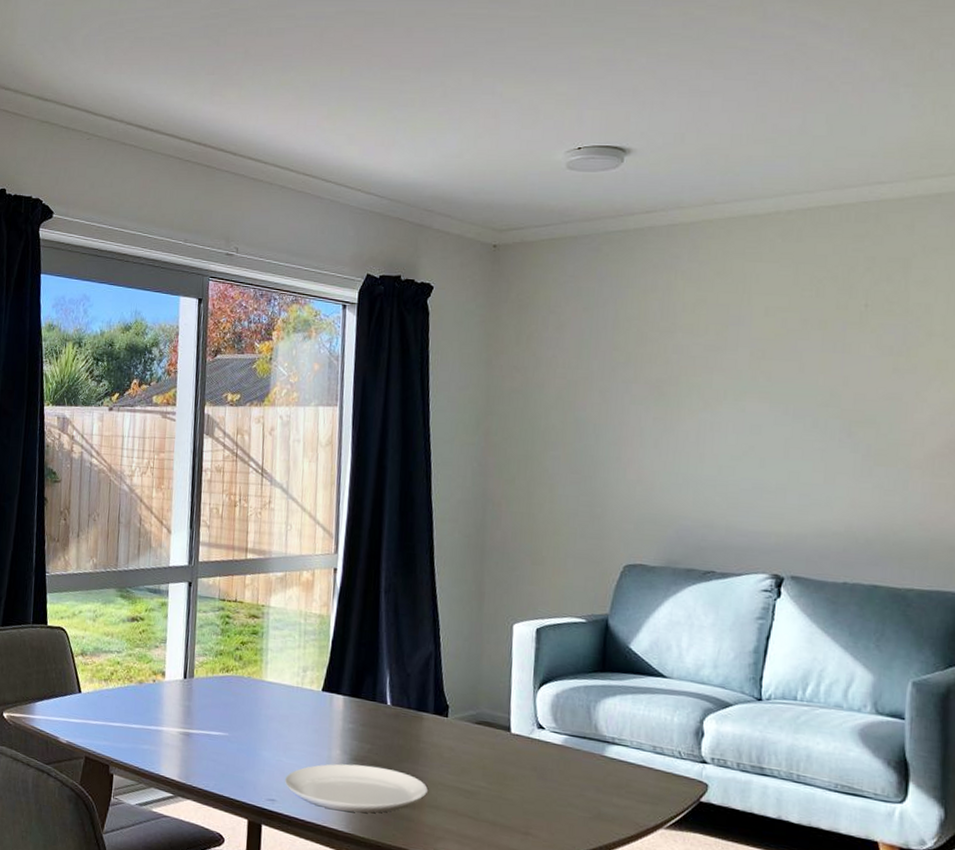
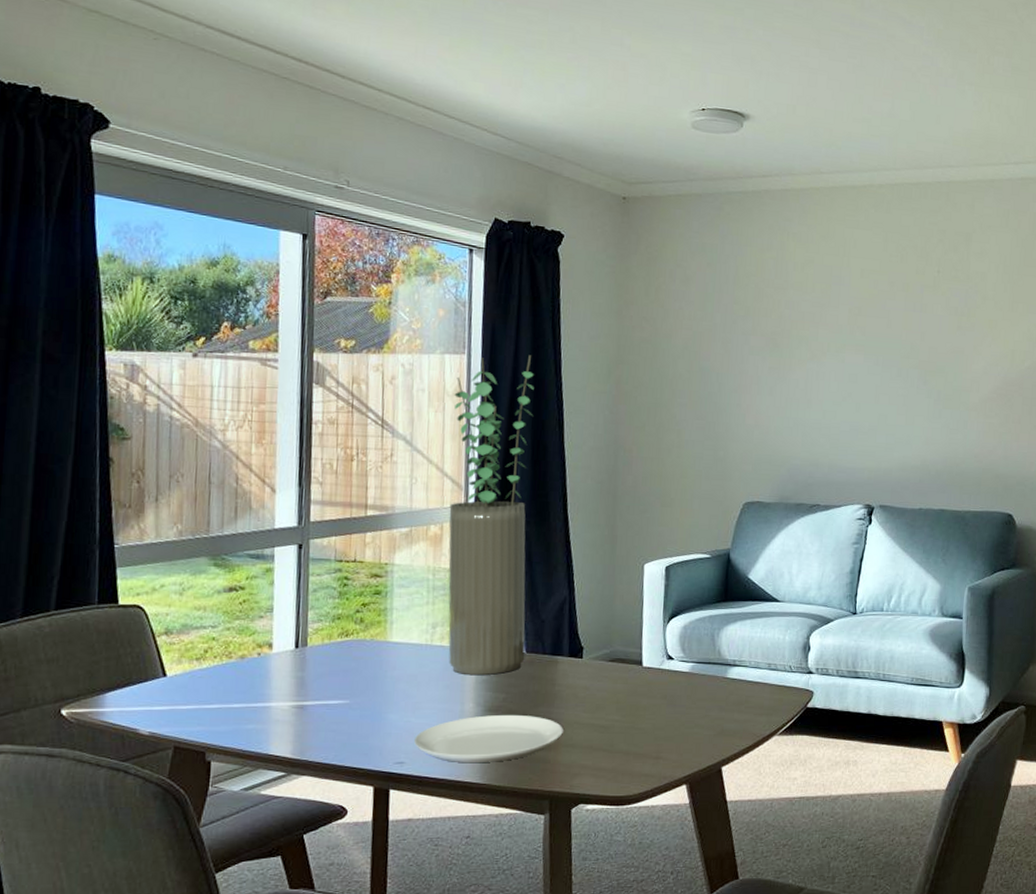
vase: none [317,406,403,724] -> present [448,355,535,675]

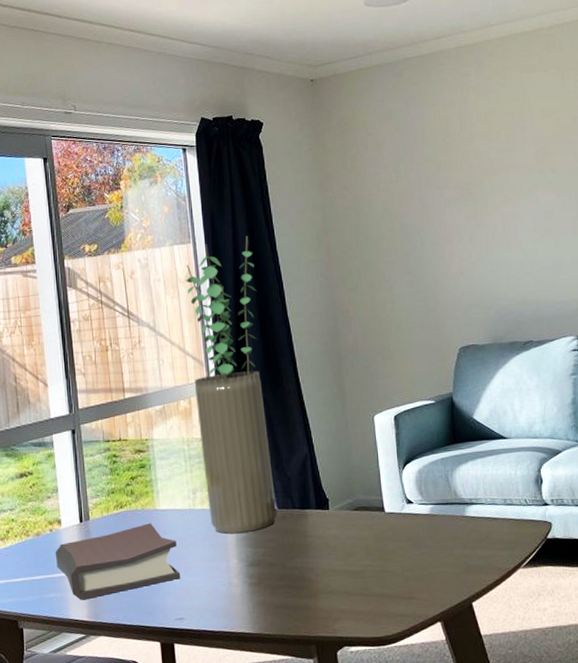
hardback book: none [260,656,407,735] -> present [55,523,181,600]
plate: present [414,714,563,763] -> none [190,566,320,615]

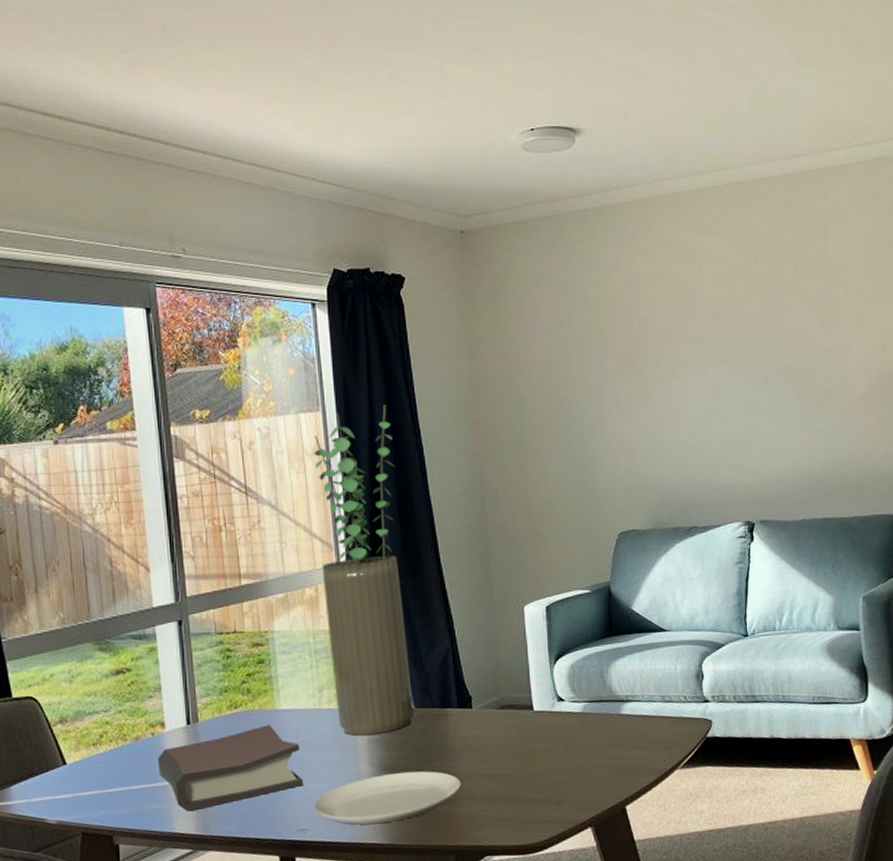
plate: none [190,566,320,615] -> present [314,771,461,825]

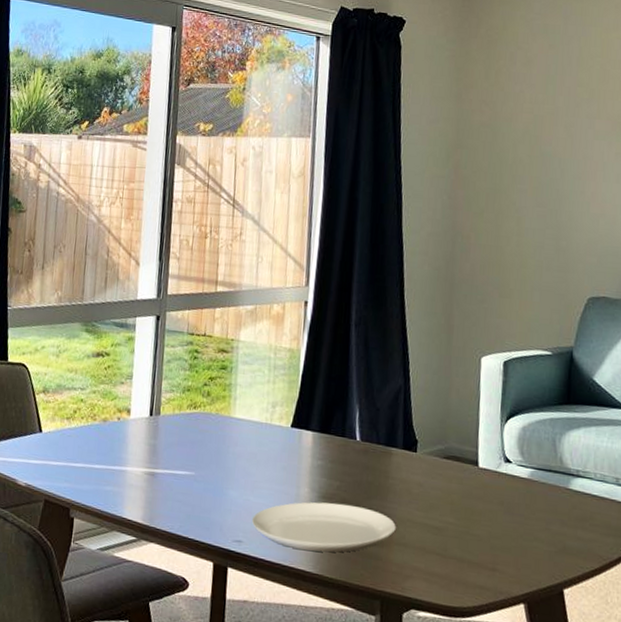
hardback book: present [157,725,304,812] -> none [118,430,247,500]
vase: present [313,405,414,736] -> none [286,138,375,461]

